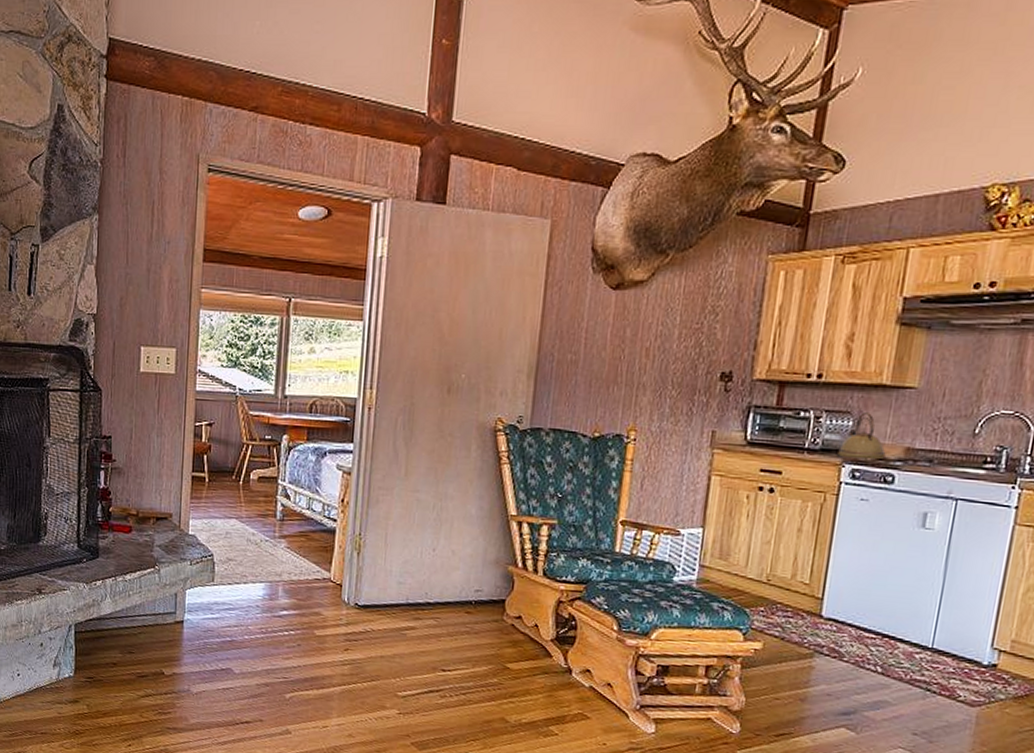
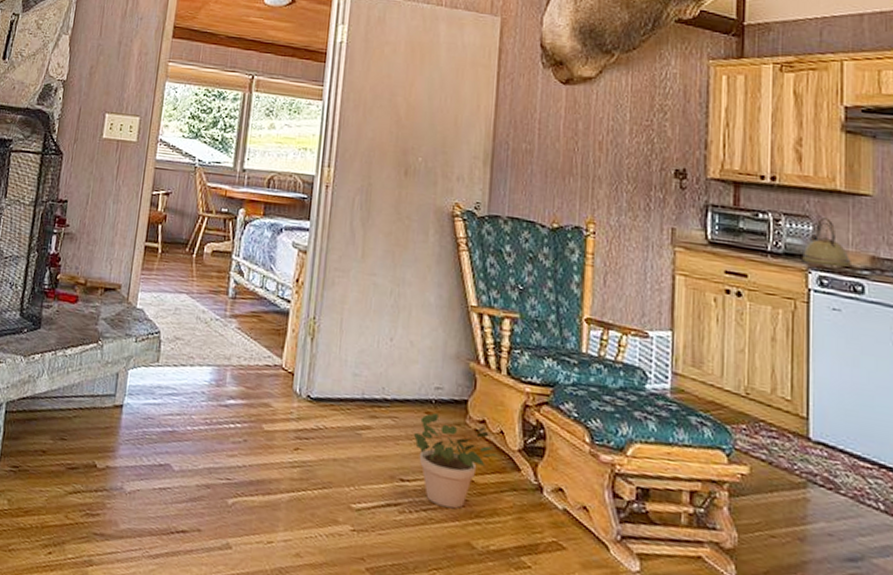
potted plant: none [455,612,532,692] -> present [414,412,498,509]

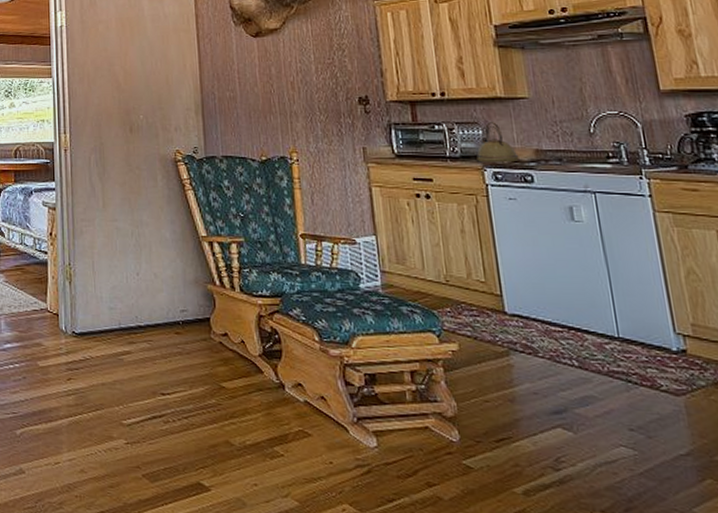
potted plant: present [414,412,498,509] -> none [168,332,242,414]

